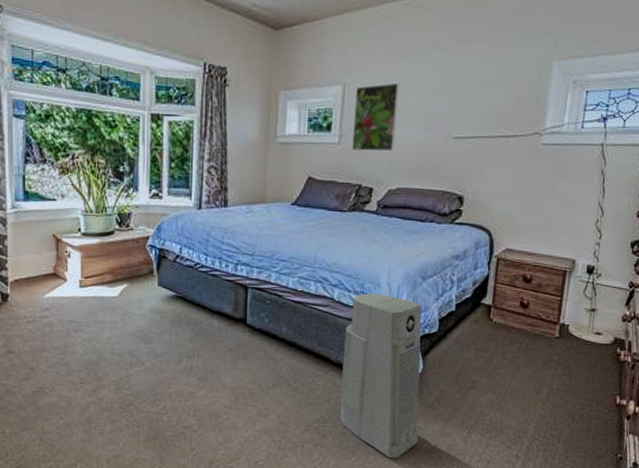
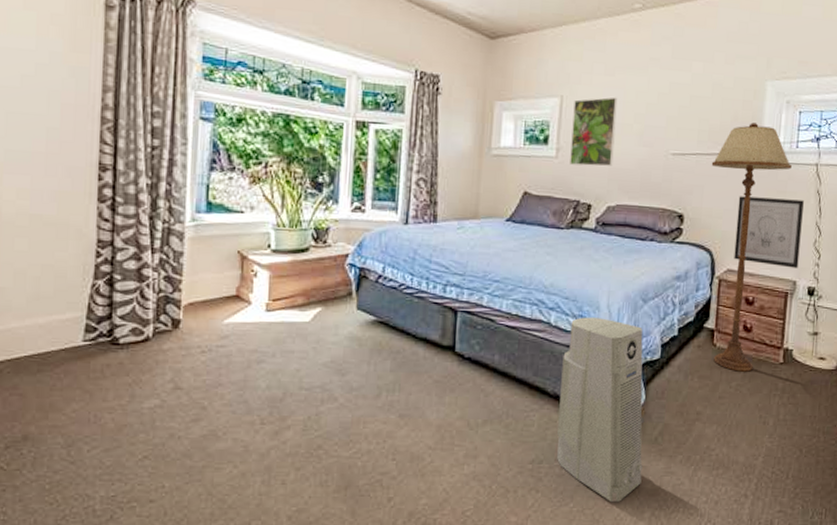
floor lamp: none [490,104,576,345] -> present [711,122,792,372]
wall art: none [512,177,587,248] -> present [734,196,804,269]

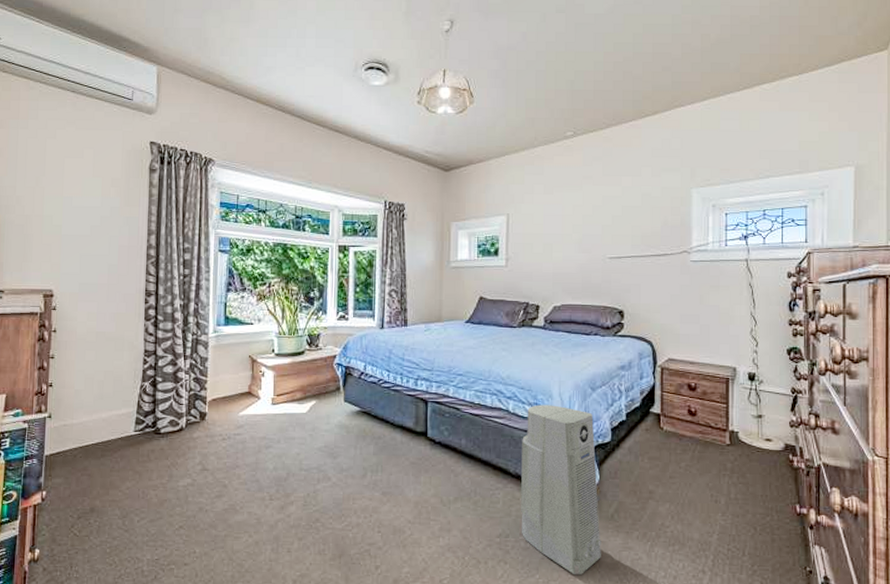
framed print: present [570,97,618,167] -> none [518,212,557,272]
floor lamp: present [711,122,792,372] -> none [646,226,722,453]
wall art: present [734,196,804,269] -> none [674,292,737,356]

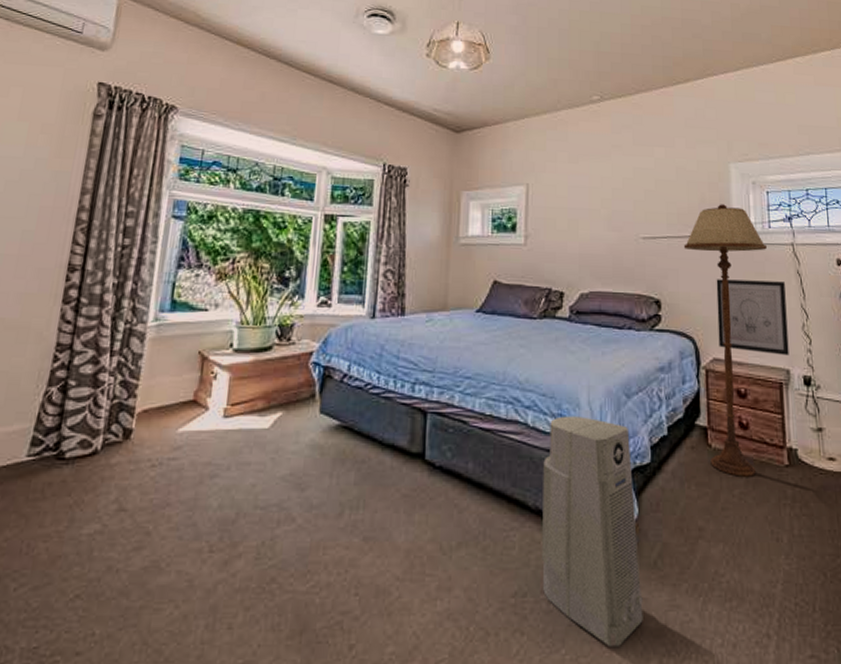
floor lamp: none [646,226,722,453] -> present [683,204,767,477]
wall art: none [674,292,737,356] -> present [716,279,789,356]

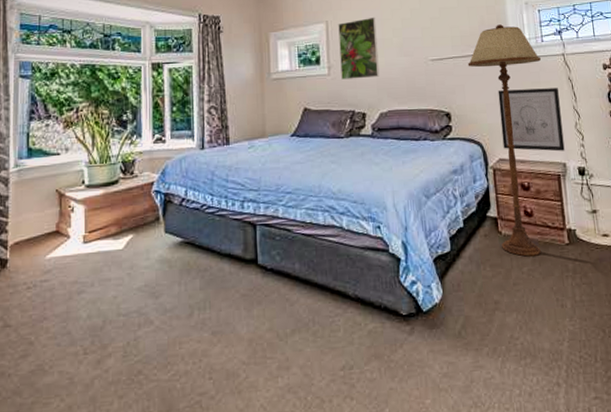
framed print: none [539,183,583,253] -> present [338,17,380,80]
air purifier: present [542,416,643,646] -> none [359,217,452,403]

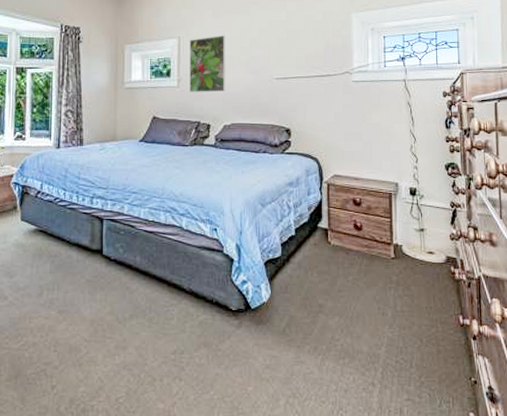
floor lamp: present [467,24,541,257] -> none [310,48,382,267]
wall art: present [498,88,565,152] -> none [337,111,398,172]

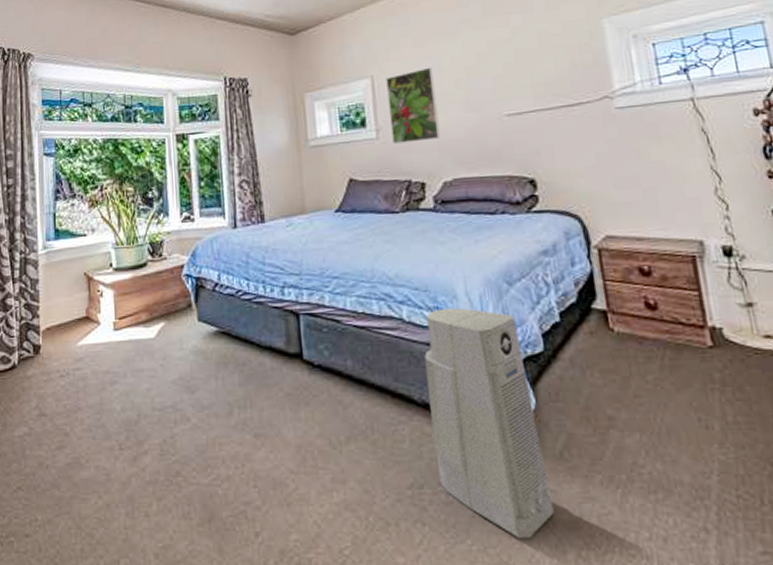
air purifier: none [195,221,274,390] -> present [424,308,554,538]

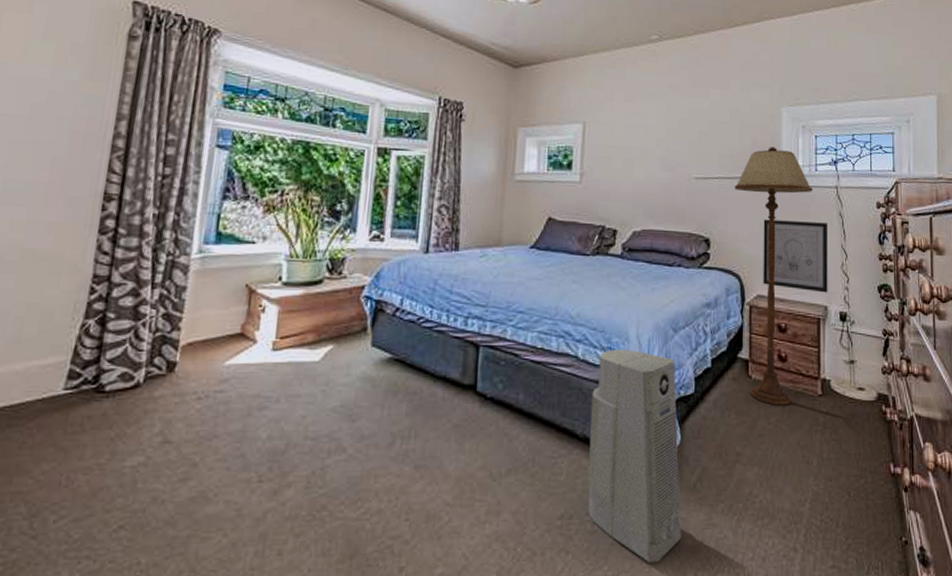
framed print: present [386,67,441,144] -> none [594,122,639,191]
floor lamp: none [556,65,672,361] -> present [734,147,812,406]
wall art: none [599,143,701,226] -> present [763,219,828,293]

